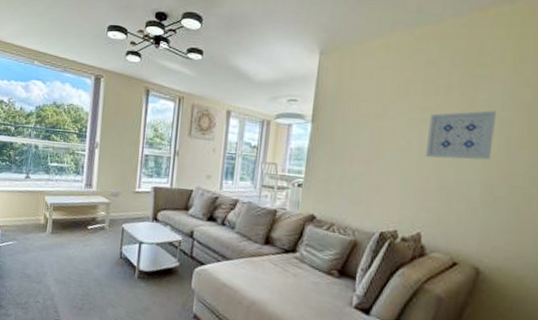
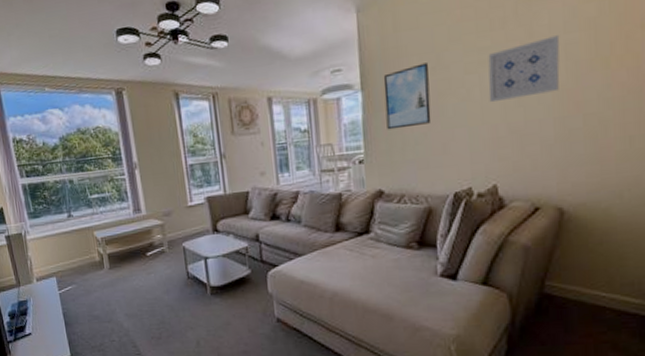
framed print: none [329,110,376,164] -> present [383,63,432,130]

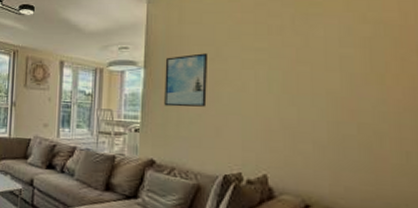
wall art: present [488,35,560,103] -> none [263,48,335,98]

